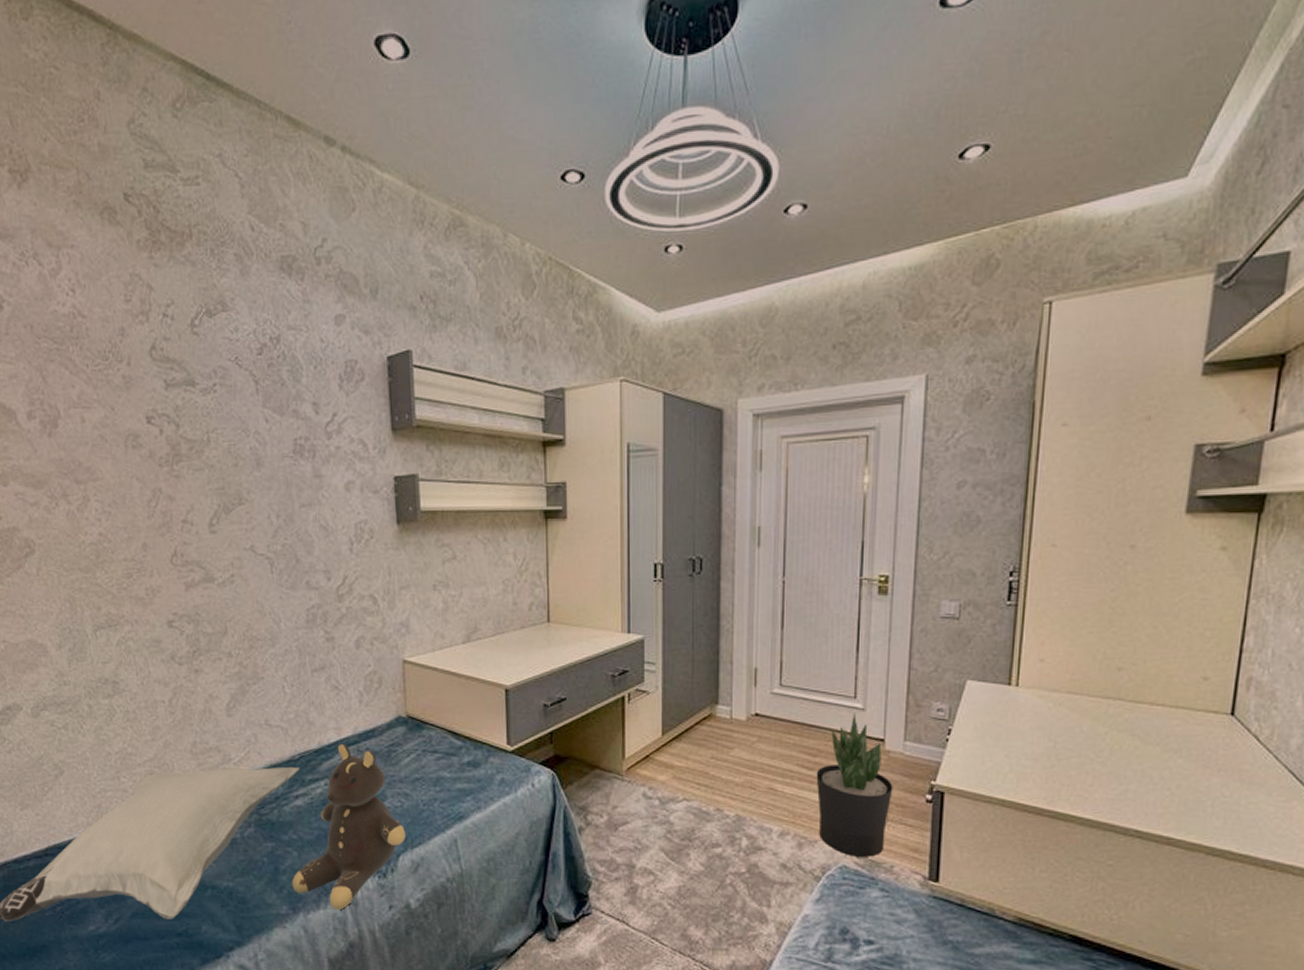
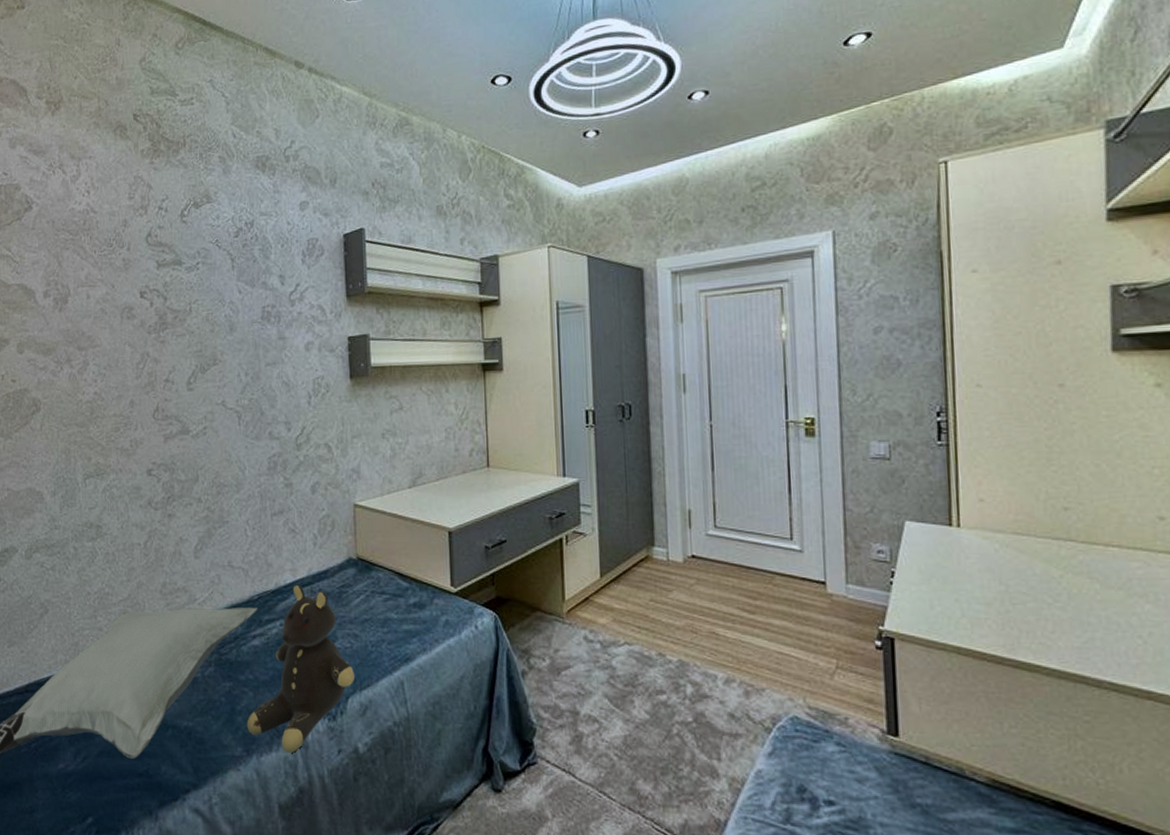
planter: present [816,713,893,857] -> none [758,554,840,707]

